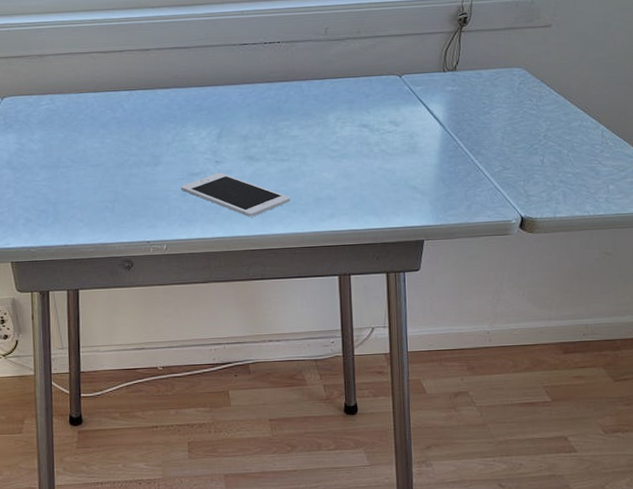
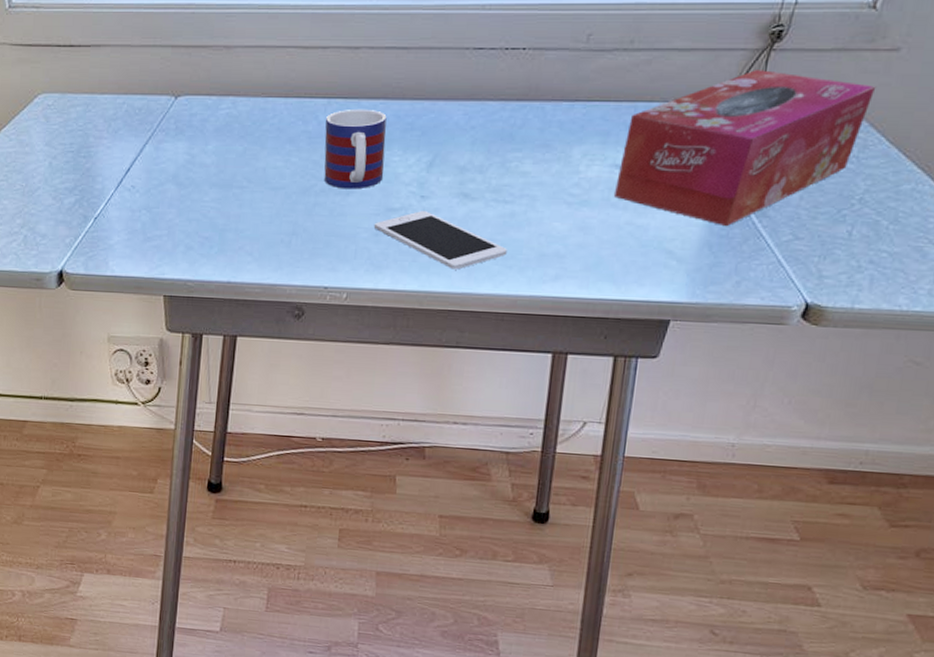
mug: none [129,97,183,161] -> present [324,110,387,190]
tissue box: none [364,46,540,165] -> present [613,70,877,227]

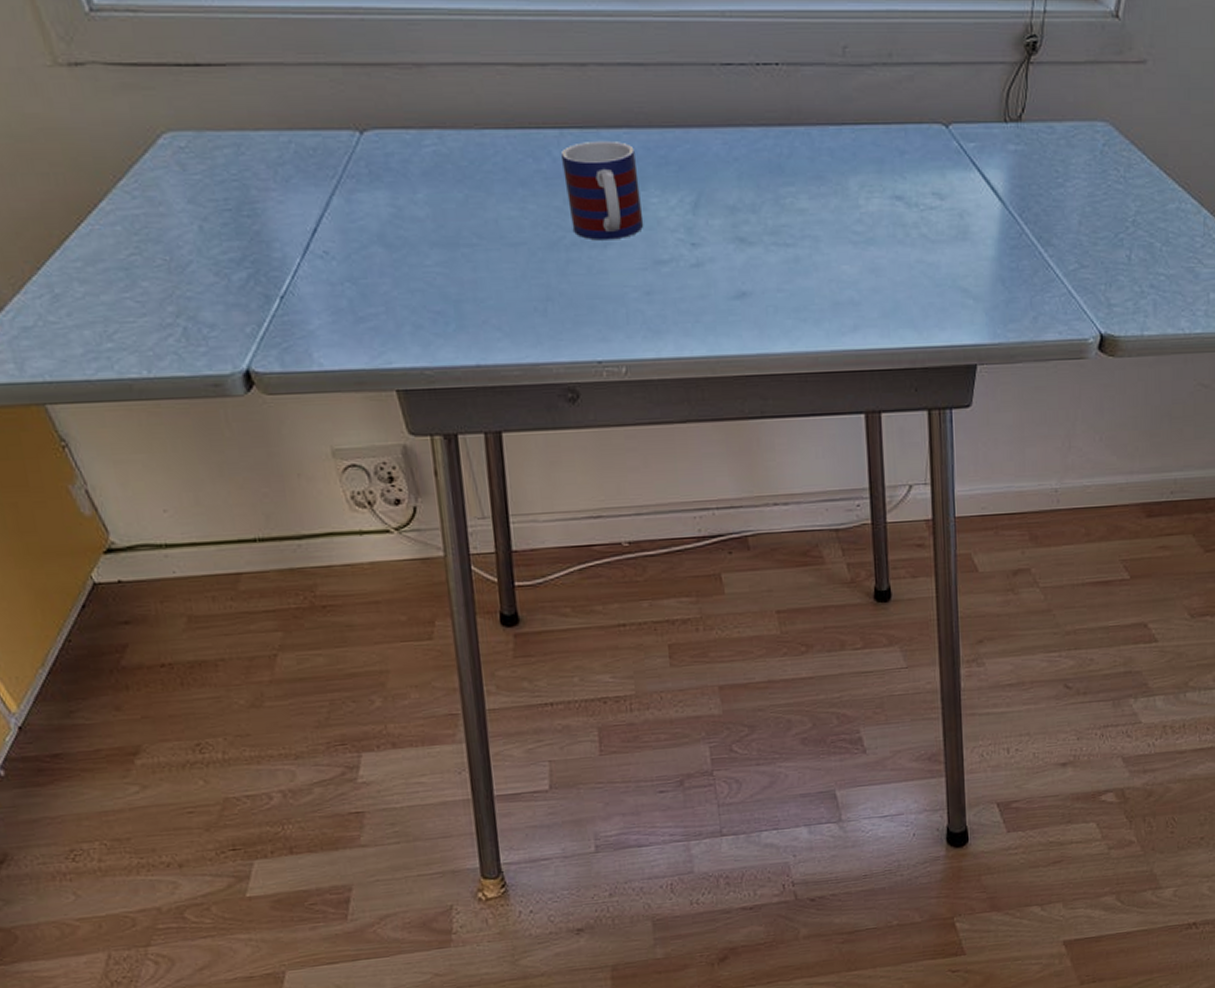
cell phone: present [373,211,507,270] -> none [643,261,798,328]
tissue box: present [613,70,877,227] -> none [899,85,1131,259]

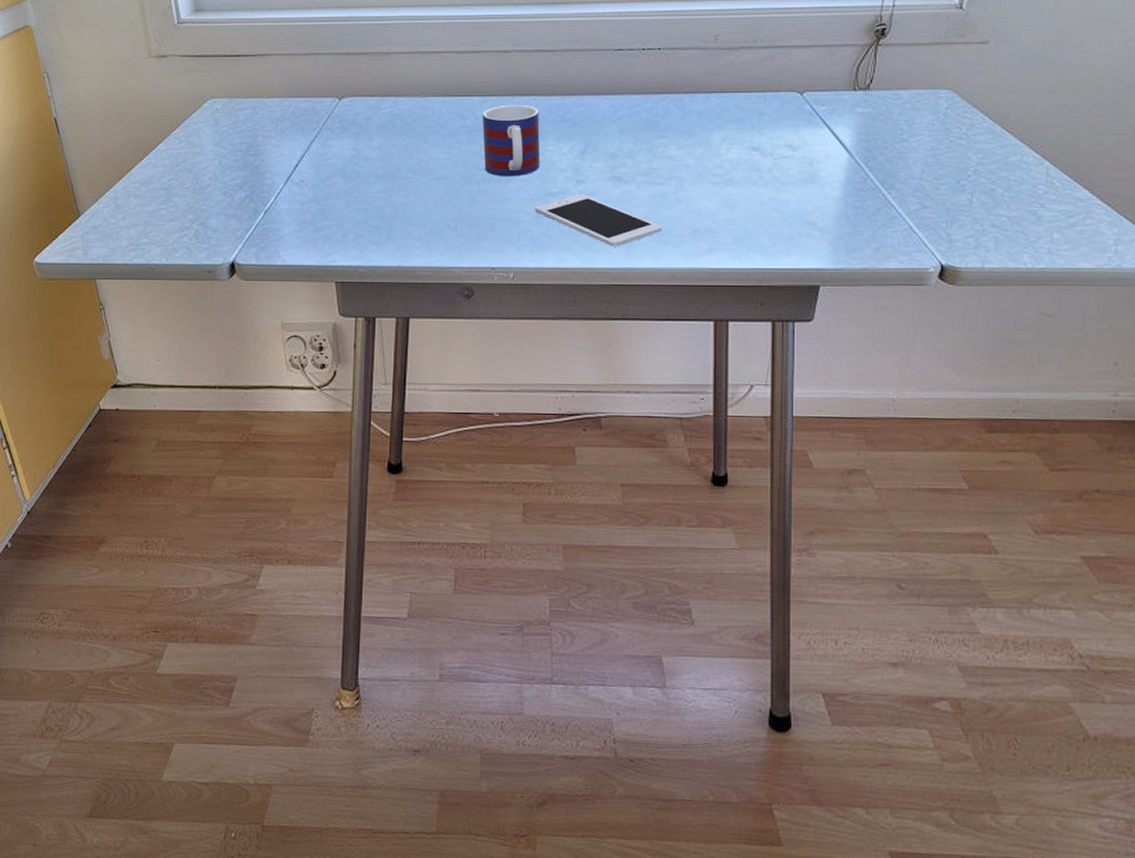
cell phone: none [643,261,798,328] -> present [534,194,662,247]

